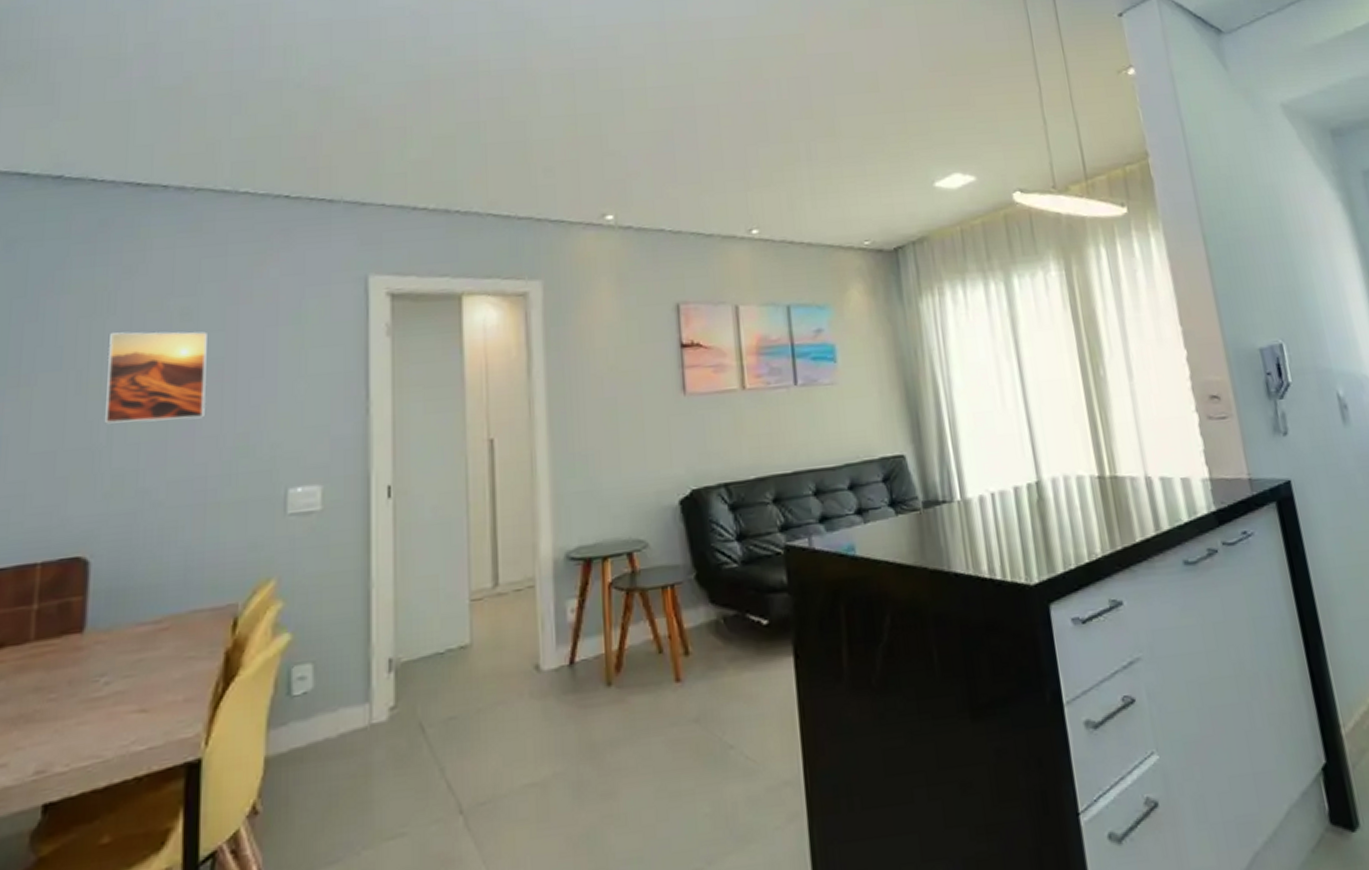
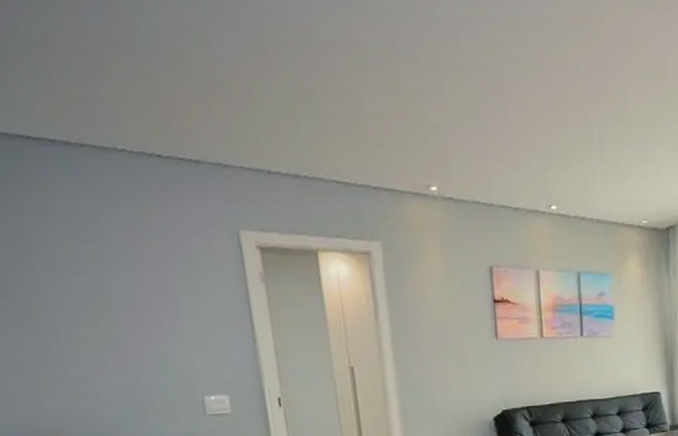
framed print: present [105,331,207,424] -> none [39,269,130,343]

